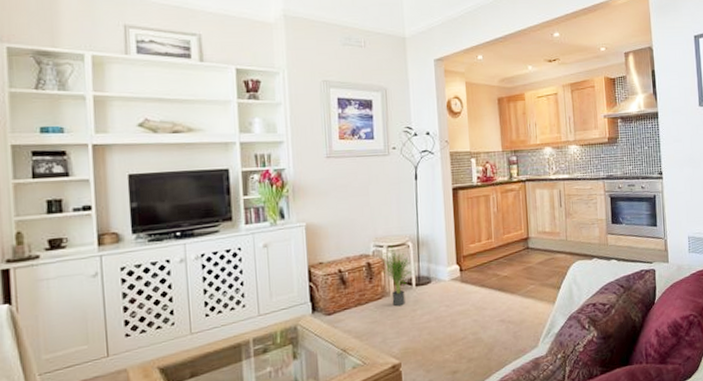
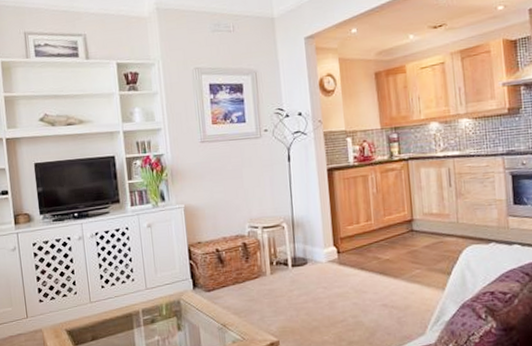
potted plant: present [382,245,411,307] -> none [258,227,287,286]

